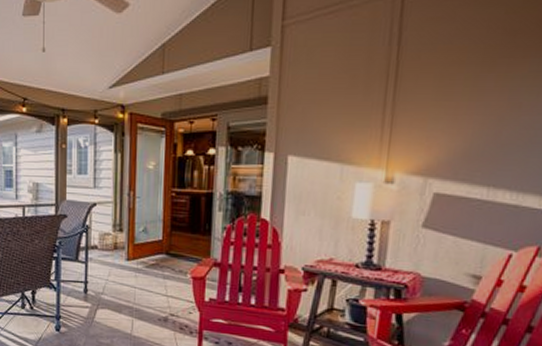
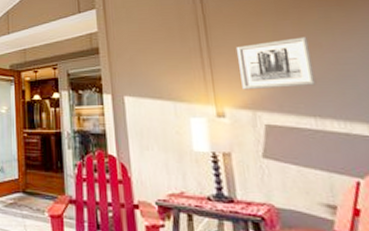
wall art: none [420,95,508,154] -> present [236,37,317,90]

